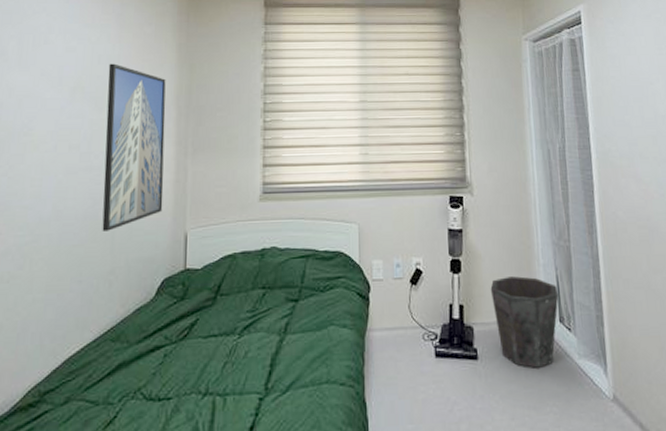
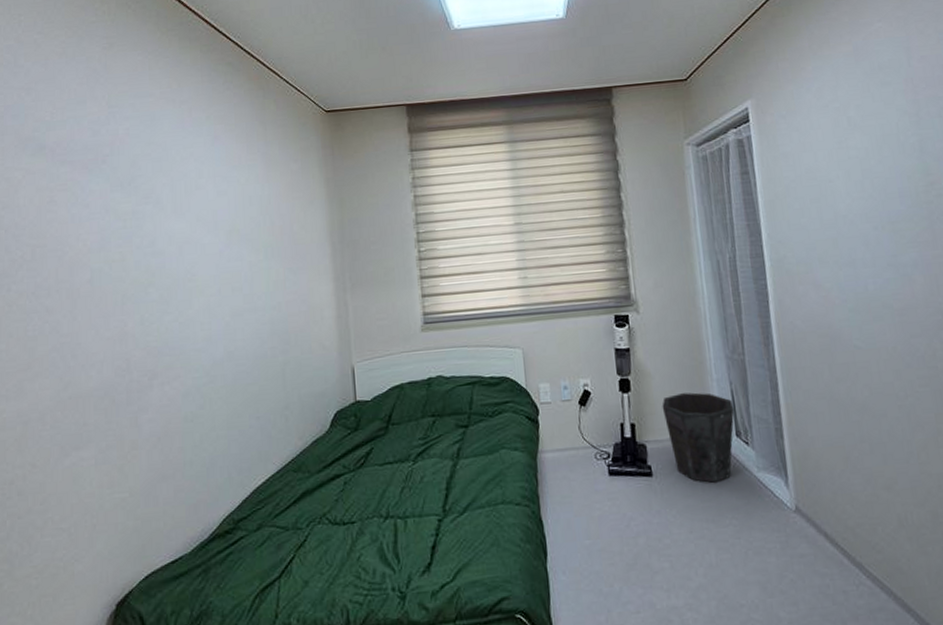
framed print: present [102,63,166,231] -> none [260,203,328,369]

